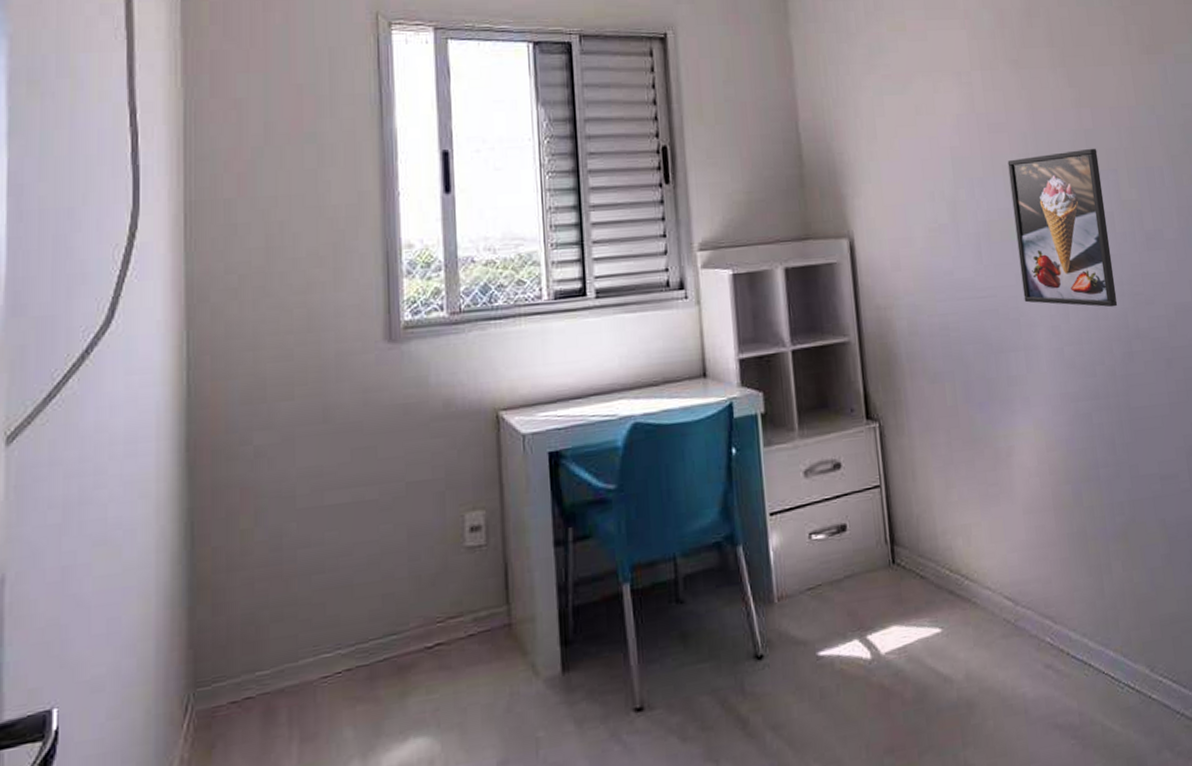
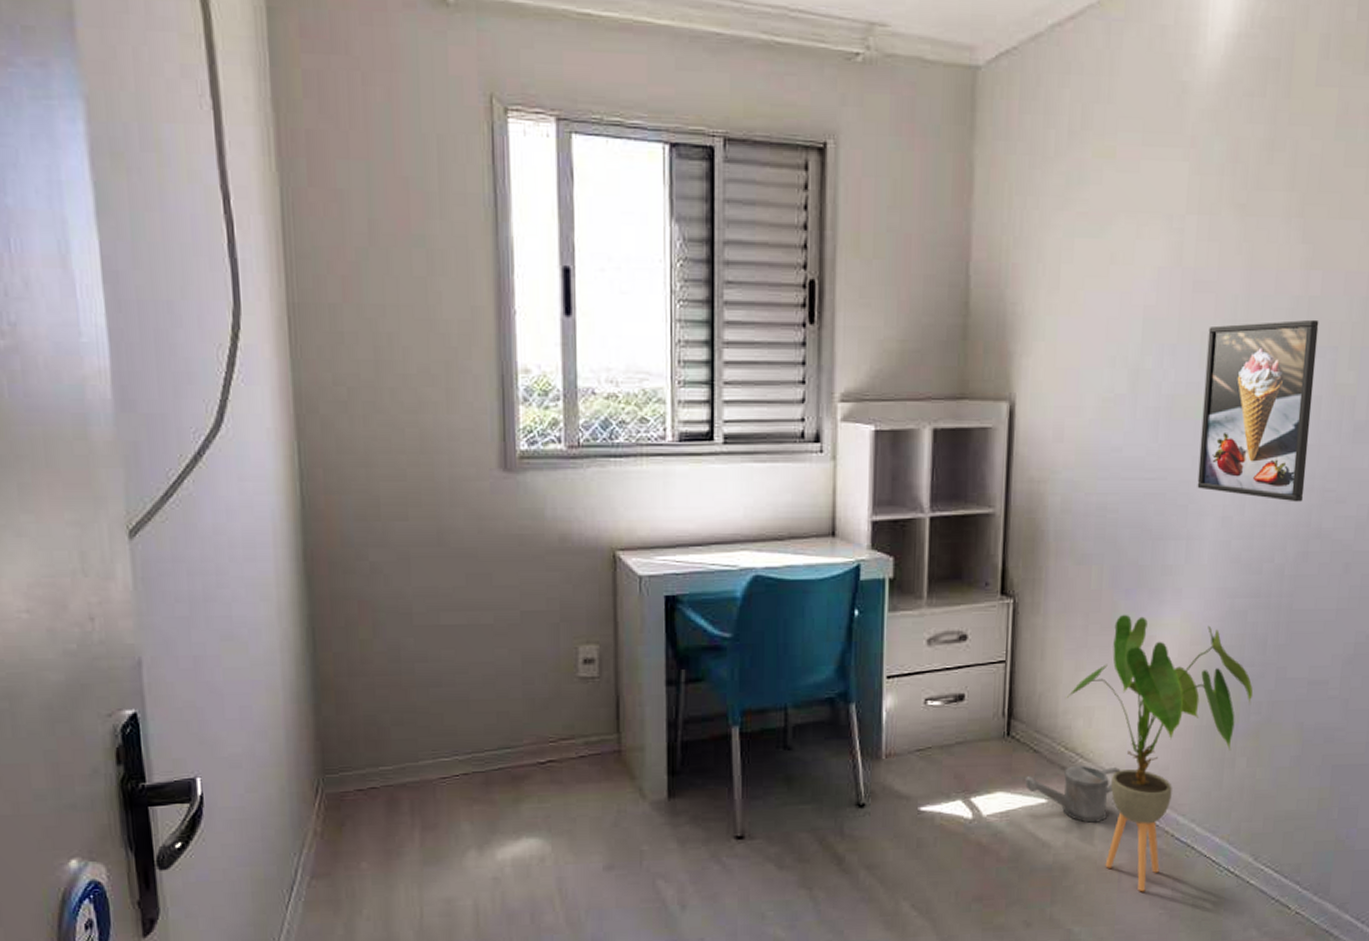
watering can: none [917,585,1006,650] -> present [1025,766,1121,823]
house plant: none [942,427,1114,722] -> present [1066,614,1254,892]

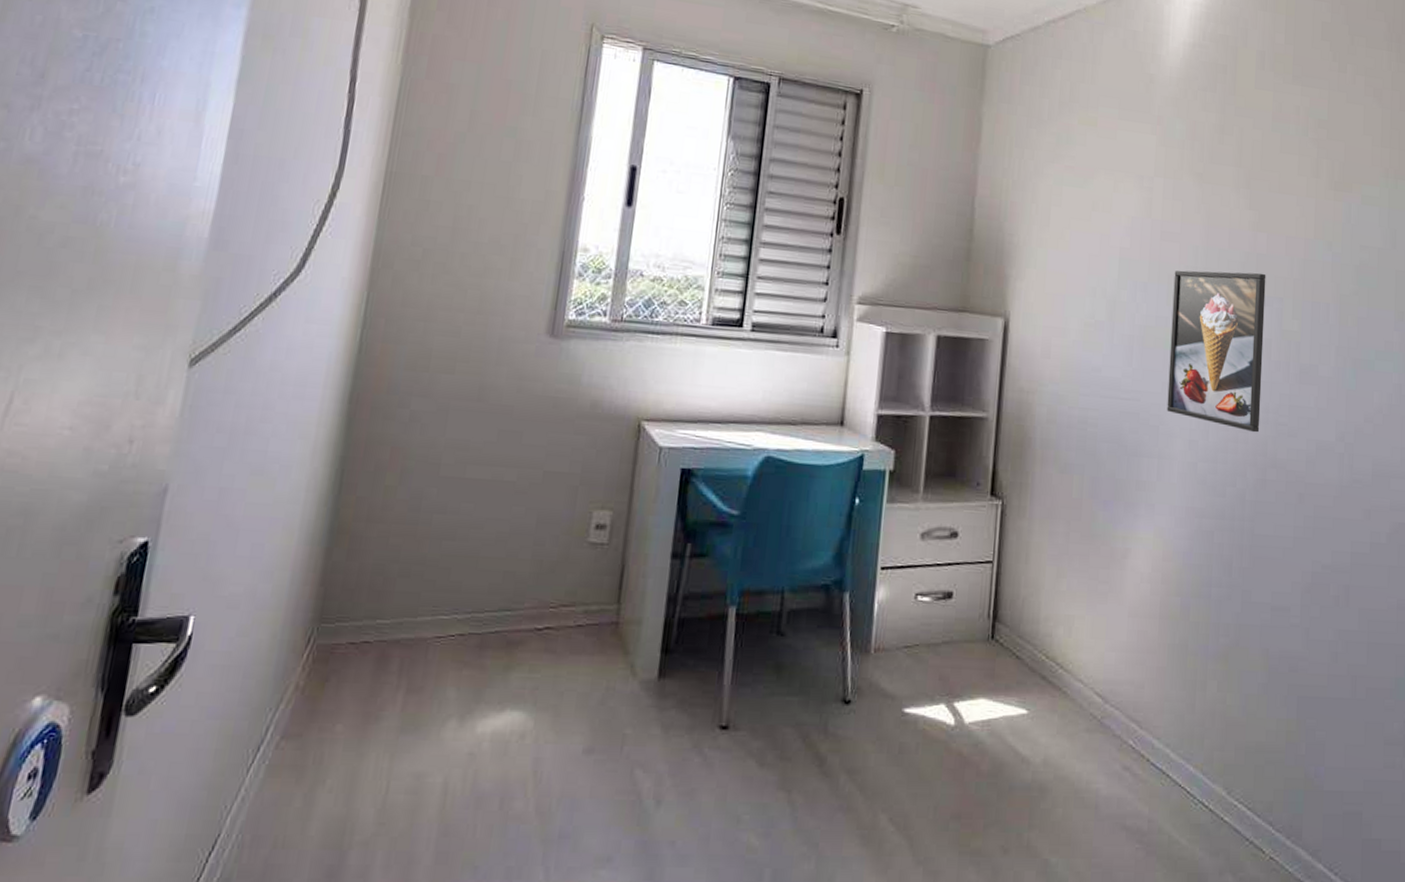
watering can: present [1025,766,1121,823] -> none [1007,676,1099,740]
house plant: present [1066,614,1254,892] -> none [1048,524,1222,822]

